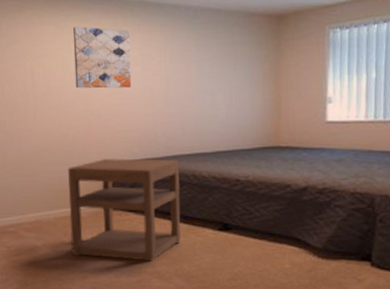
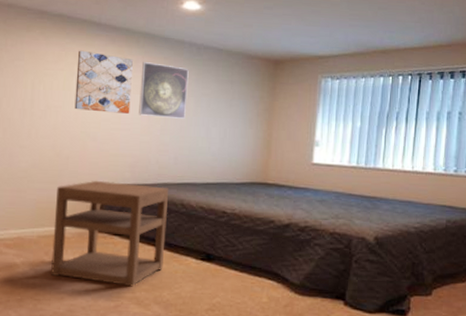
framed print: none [139,31,189,88] -> present [139,62,189,119]

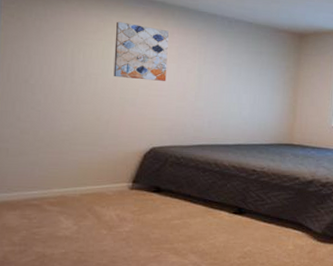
nightstand: present [51,180,168,287] -> none [94,142,203,239]
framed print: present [139,62,189,119] -> none [175,33,221,86]

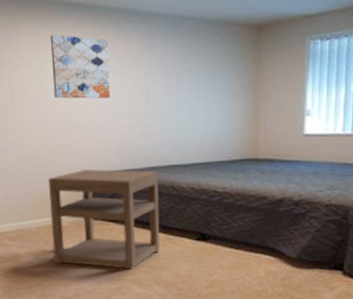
nightstand: none [94,142,203,239] -> present [48,168,160,270]

